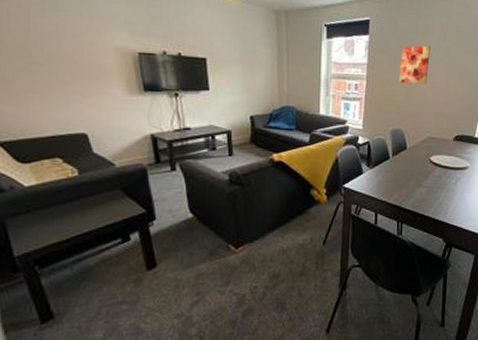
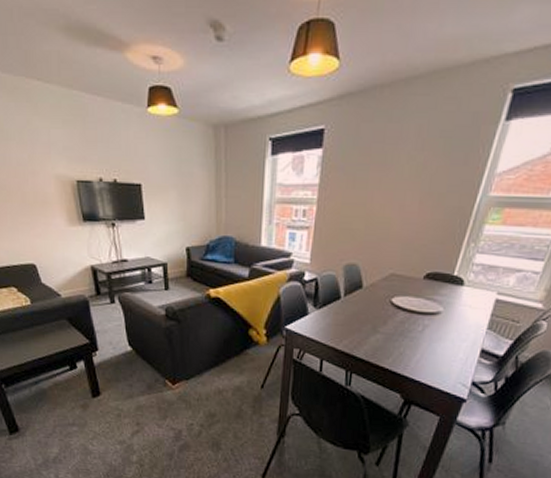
wall art: present [398,45,431,85] -> none [357,158,403,209]

